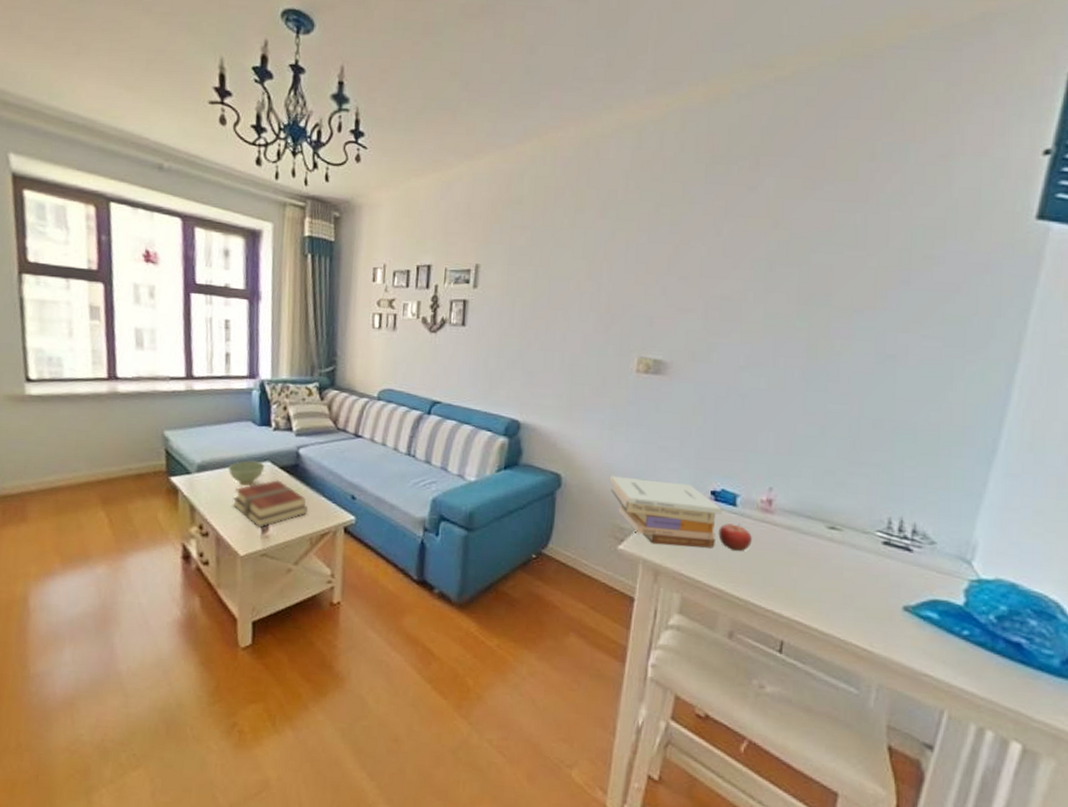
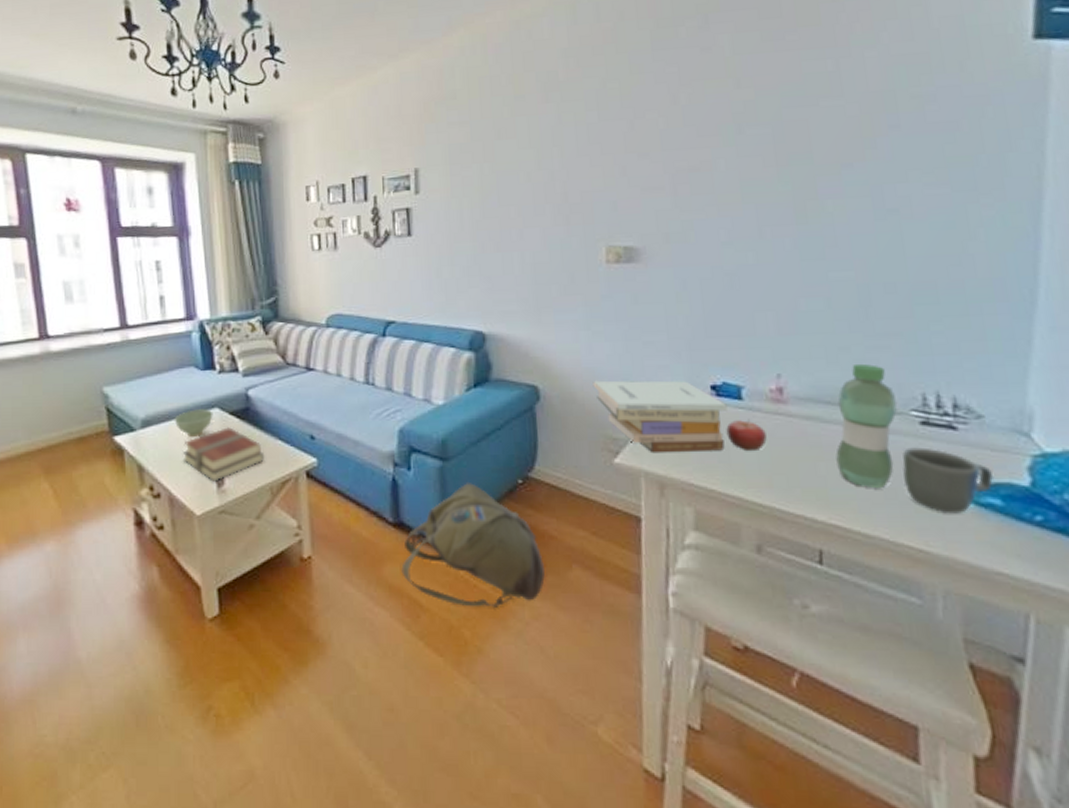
backpack: none [419,552,545,663] -> present [401,483,545,608]
water bottle: none [807,486,867,595] -> present [835,363,898,489]
mug: none [860,562,936,622] -> present [902,447,994,514]

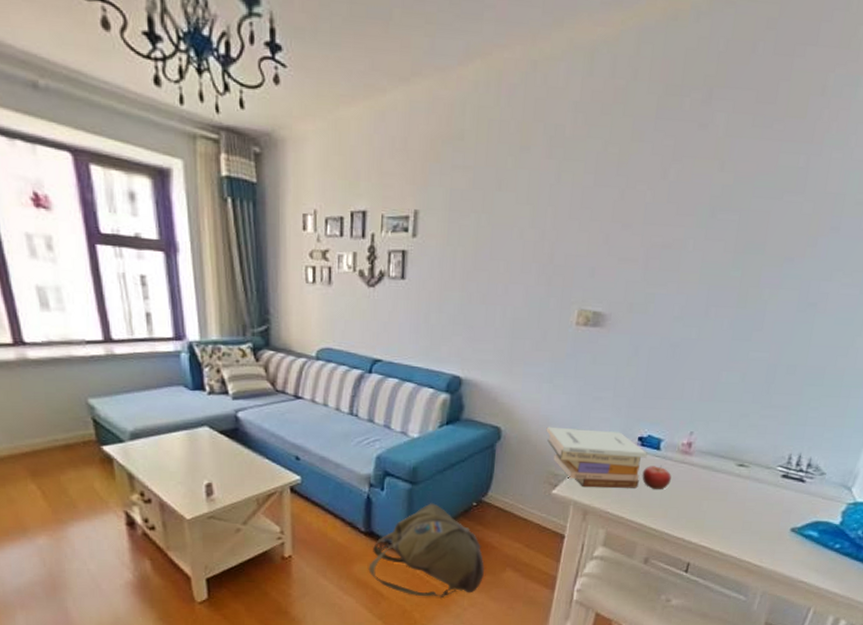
bowl: present [174,409,213,437] -> none [163,426,203,451]
books: present [182,427,265,482] -> none [172,444,253,492]
water bottle: present [835,363,898,489] -> none [715,428,771,522]
mug: present [902,447,994,514] -> none [757,493,819,541]

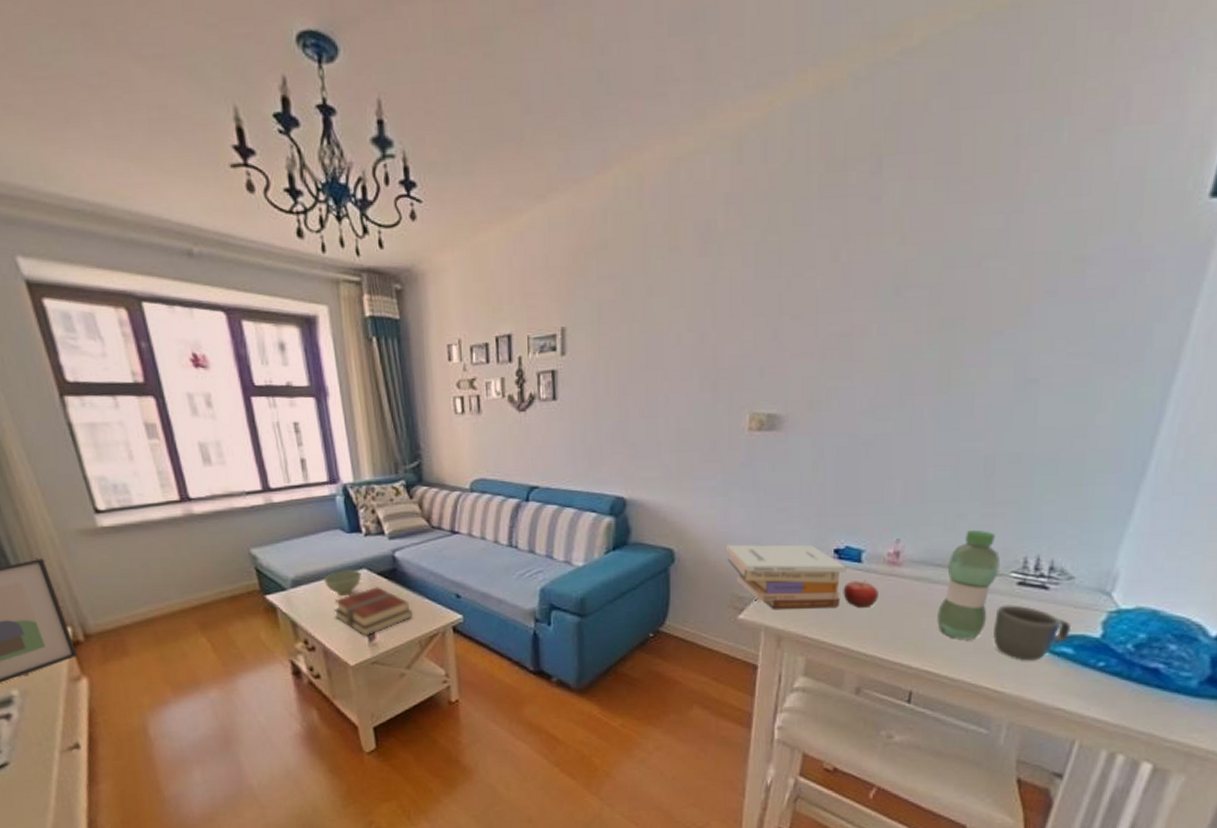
bowl: none [163,426,203,451] -> present [323,570,362,596]
books: none [172,444,253,492] -> present [333,587,414,636]
backpack: present [368,503,484,598] -> none [540,636,668,740]
water bottle: none [715,428,771,522] -> present [937,529,1001,641]
mug: none [757,493,819,541] -> present [992,605,1072,661]

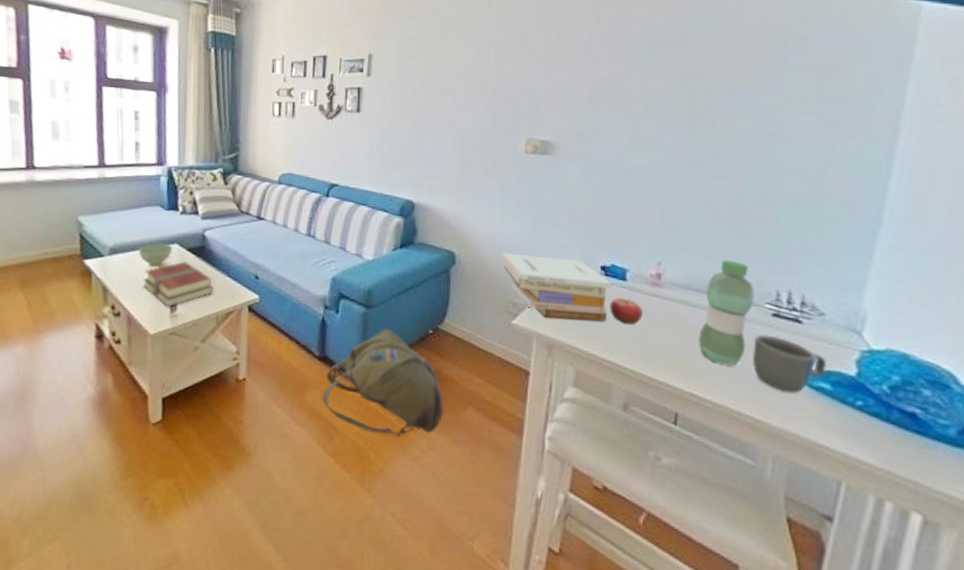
backpack: none [540,636,668,740] -> present [322,329,443,436]

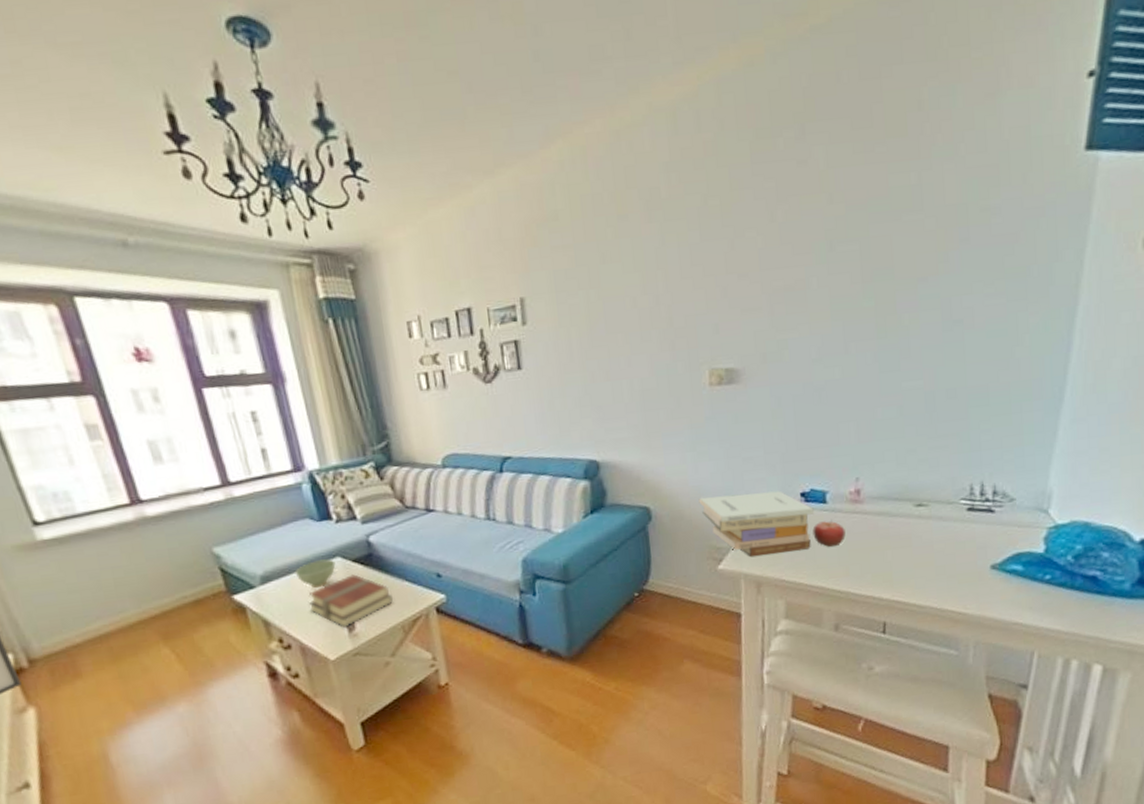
backpack: present [322,329,443,436] -> none [533,600,661,707]
water bottle: present [699,259,755,367] -> none [900,462,951,568]
mug: present [752,334,827,393] -> none [951,529,1019,582]

